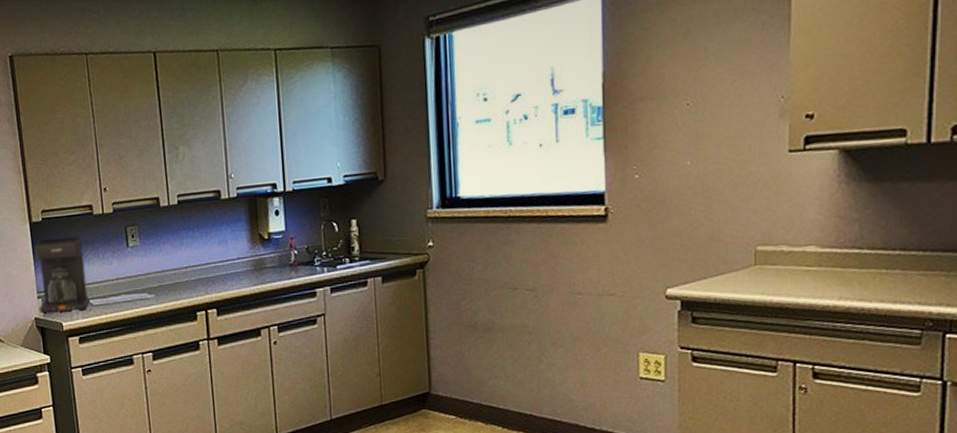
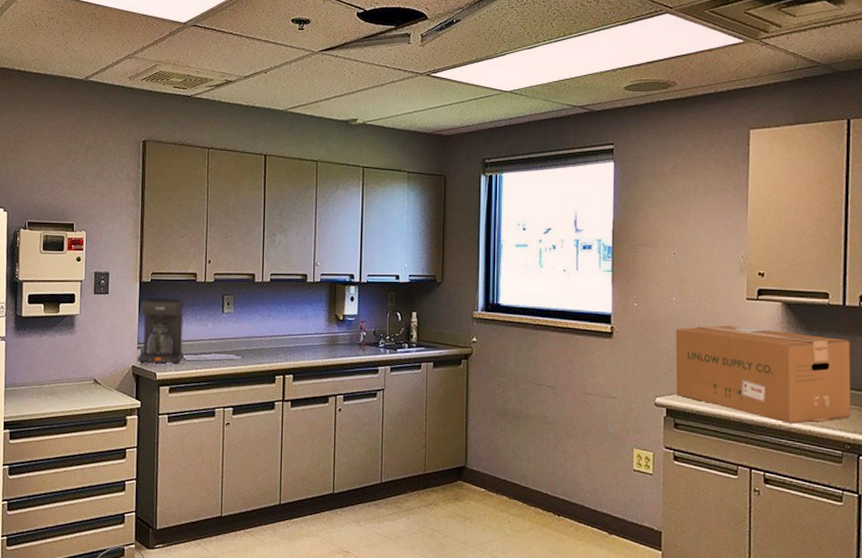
box: none [691,187,936,304] -> present [675,325,851,425]

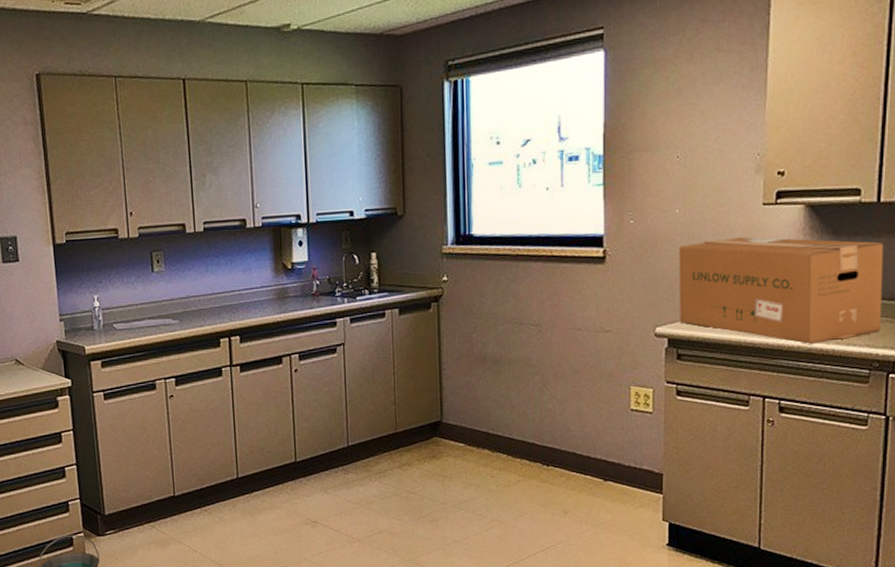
coffee maker: present [137,297,184,364] -> none [58,259,113,337]

